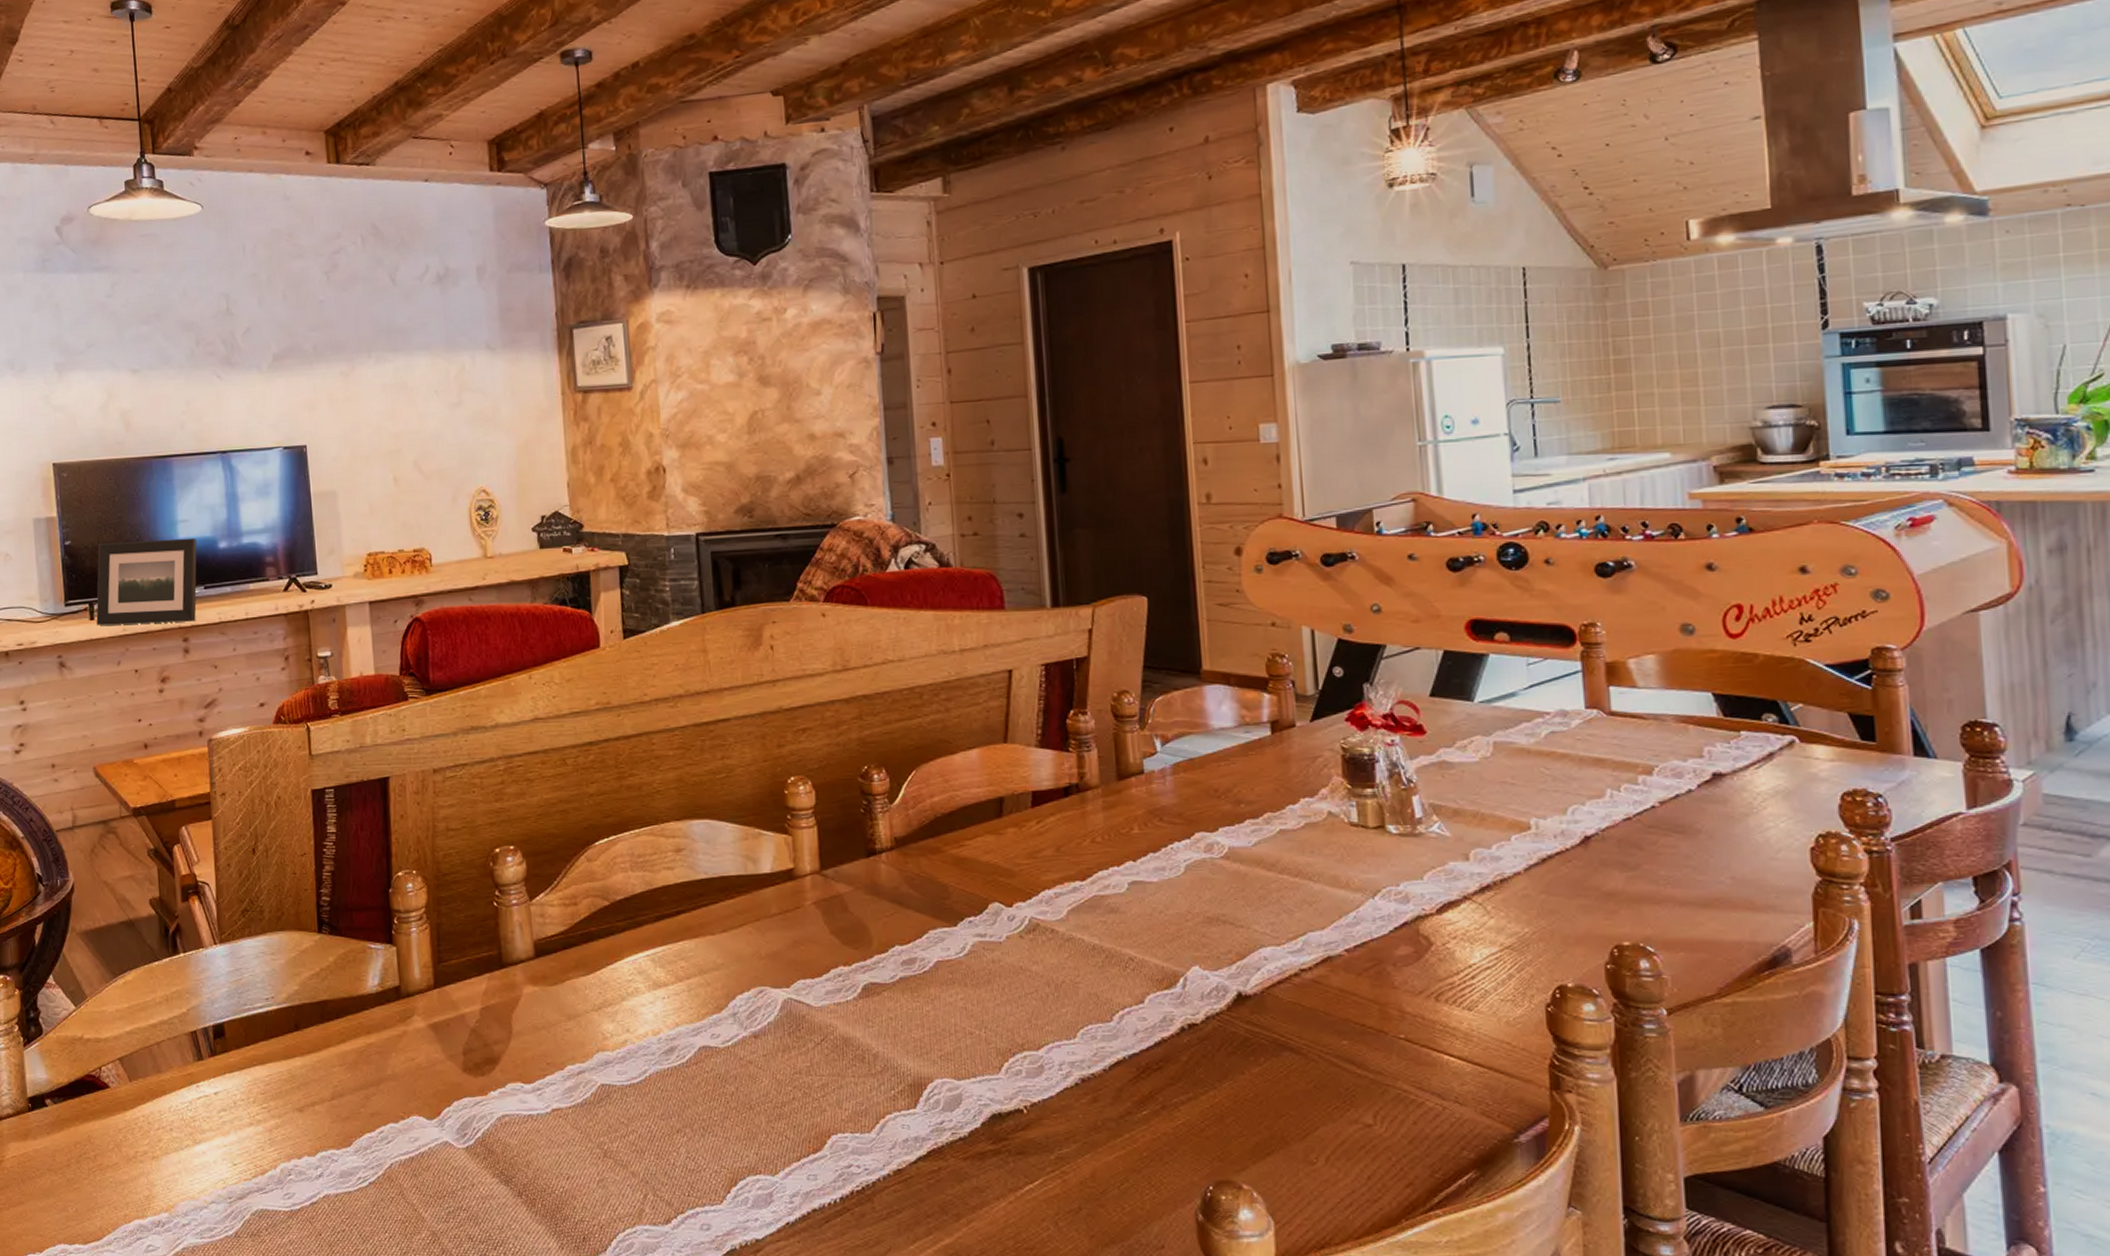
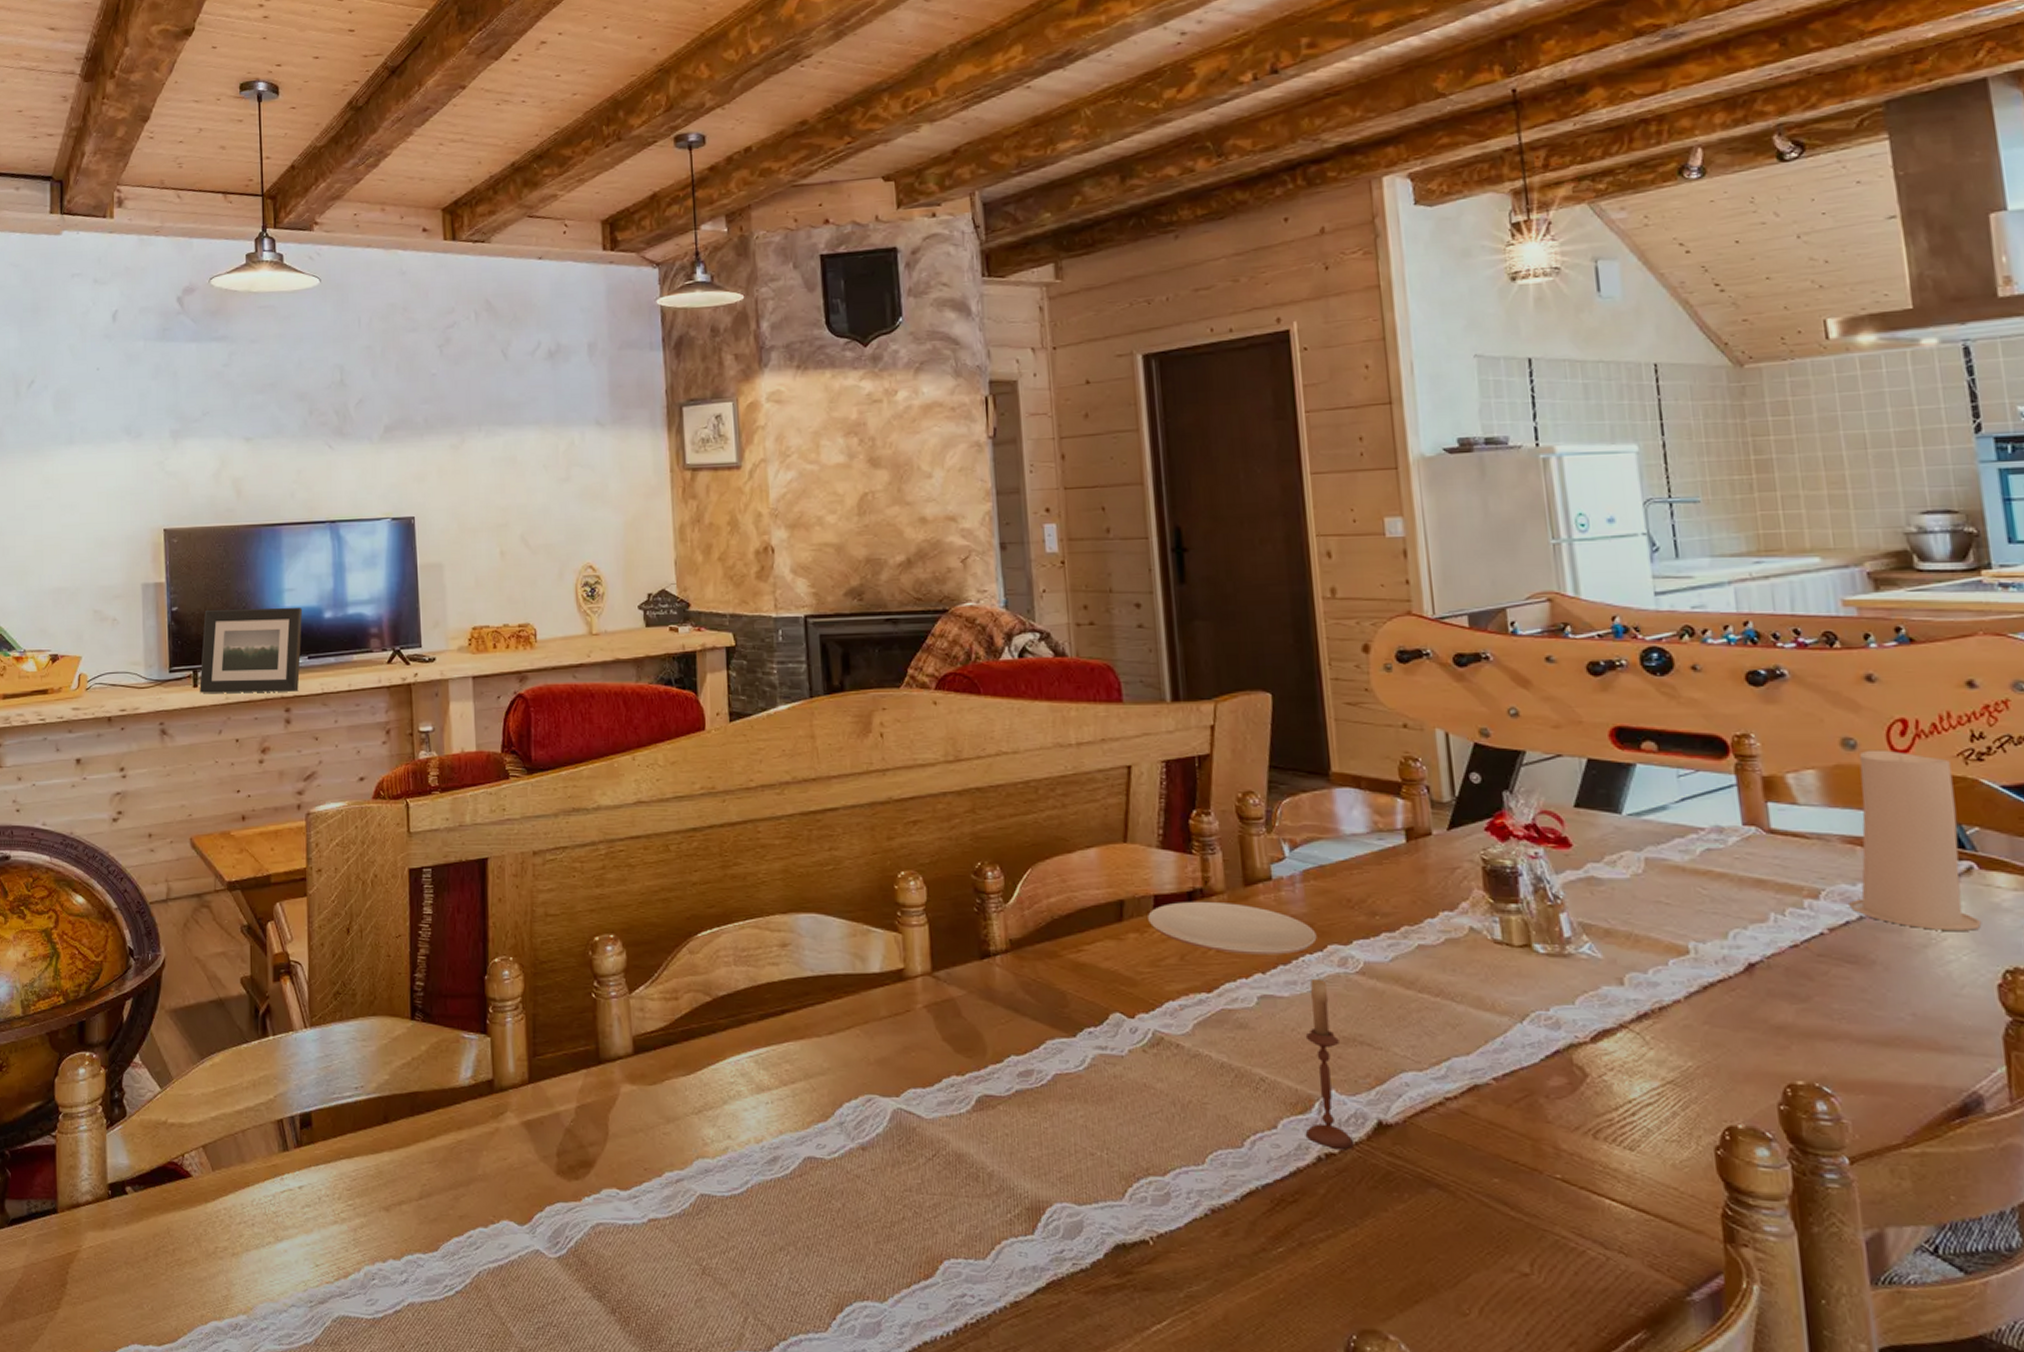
plate: none [1026,795,1185,844] -> present [1148,901,1317,955]
candlestick: none [1170,862,1214,1019] -> present [1305,977,1353,1149]
candle: none [1679,634,1800,800] -> present [1849,749,1982,931]

